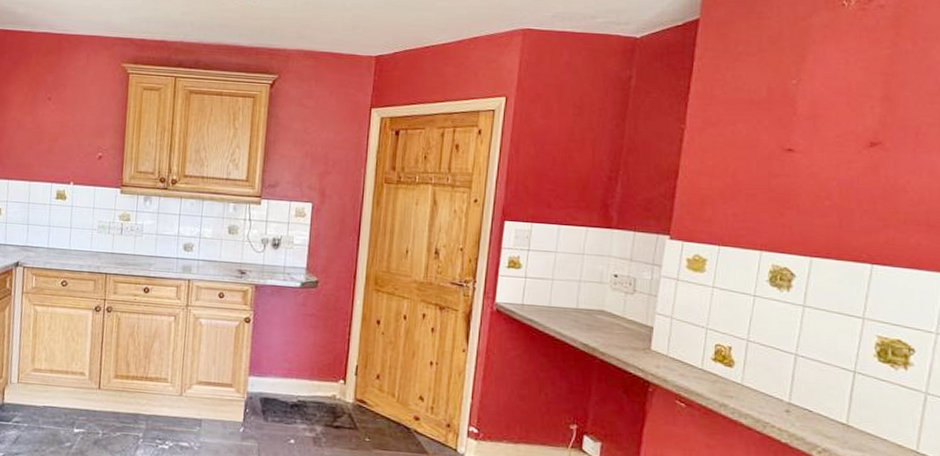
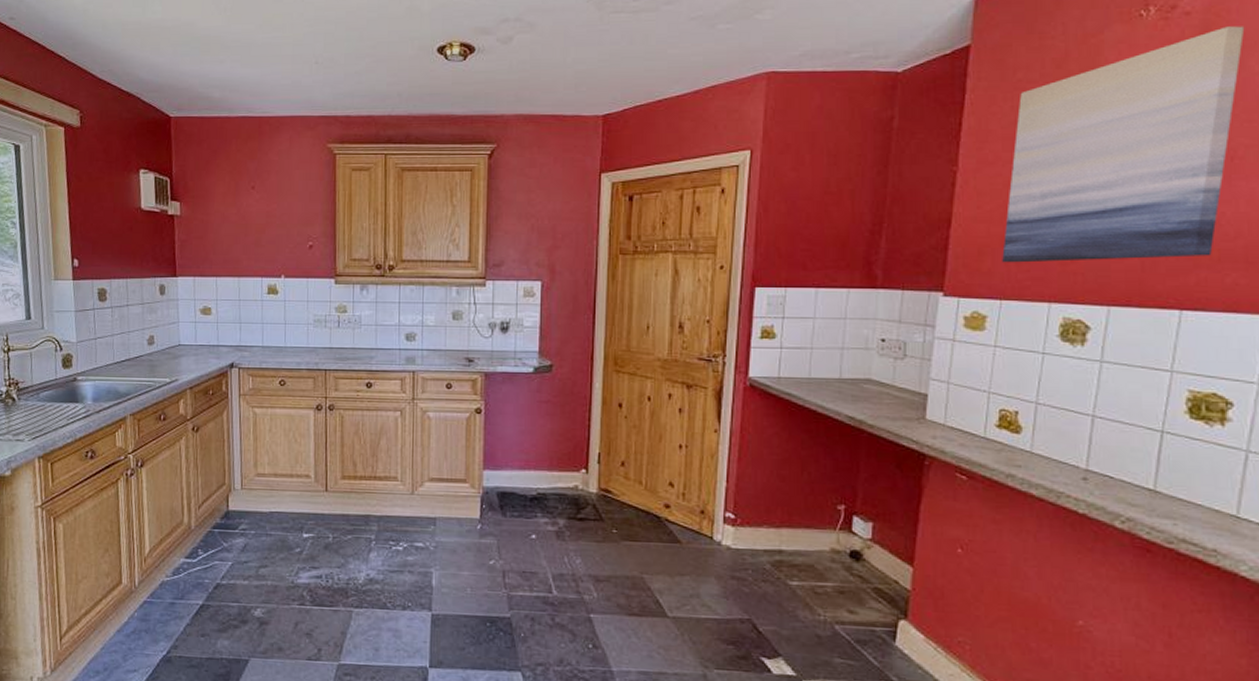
wall art: none [721,20,929,218] -> present [1002,26,1245,263]

